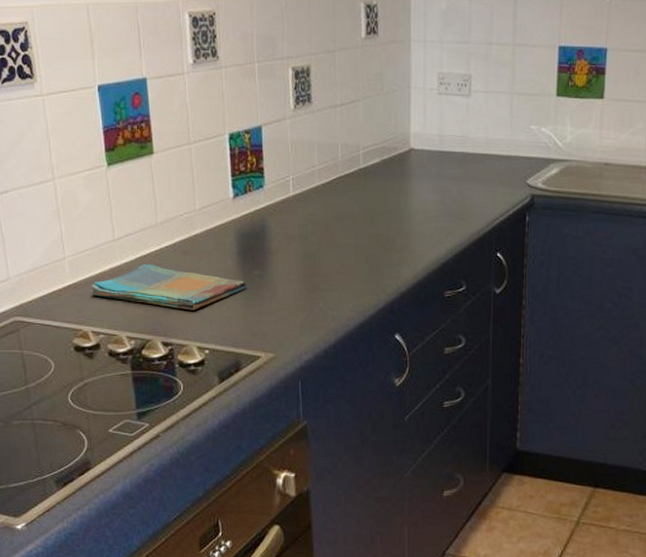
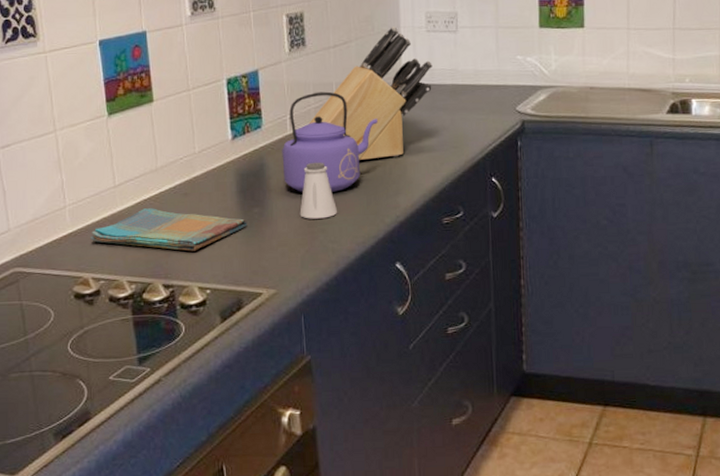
kettle: none [284,153,383,258] -> present [282,91,378,192]
saltshaker: none [300,226,339,285] -> present [299,162,338,219]
knife block: none [312,87,442,227] -> present [308,27,432,160]

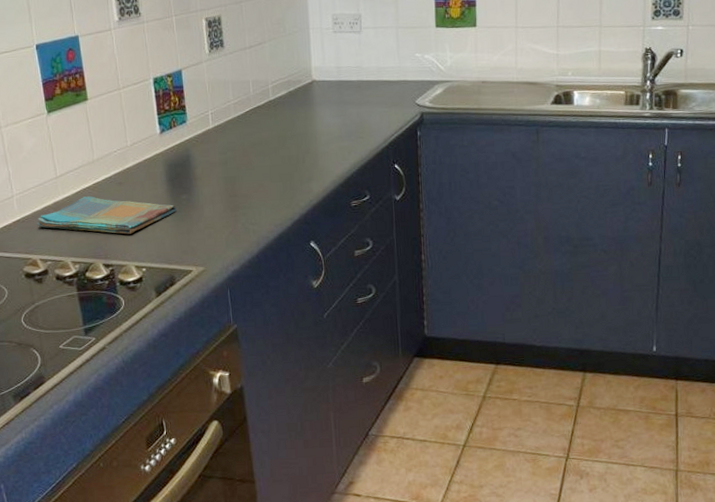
kettle: present [282,91,378,192] -> none [205,88,291,180]
saltshaker: present [299,162,338,219] -> none [223,152,258,204]
knife block: present [308,27,432,160] -> none [228,28,339,150]

